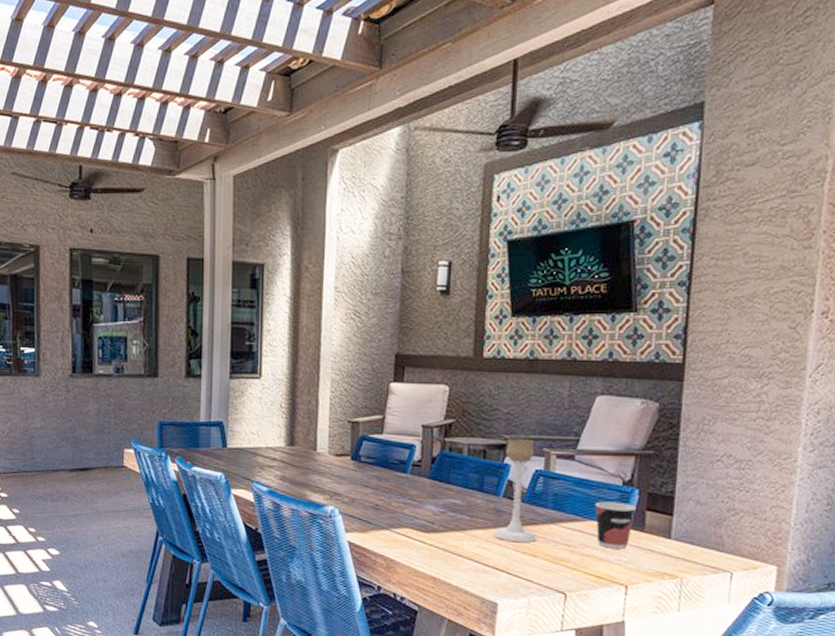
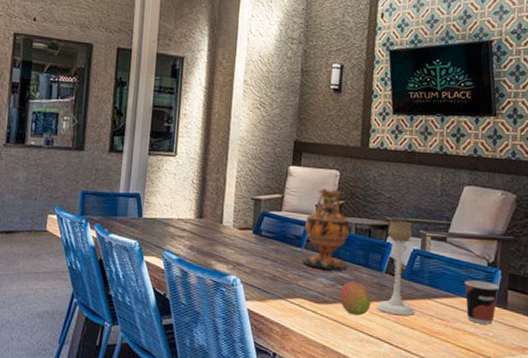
vase: none [407,405,463,496] -> present [302,188,351,270]
fruit: none [449,507,487,544] -> present [338,281,371,316]

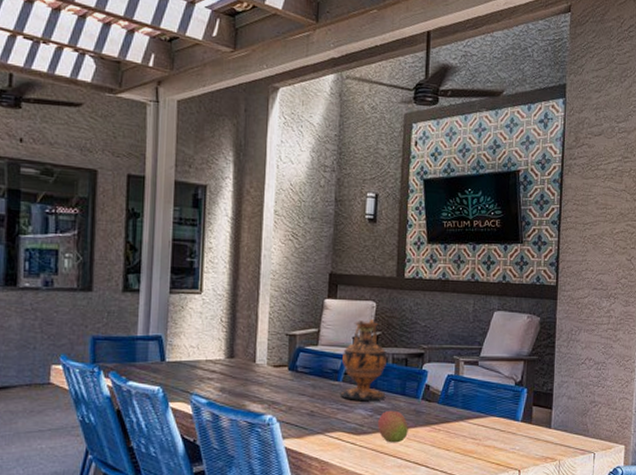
candle holder: present [377,220,416,316] -> none [414,348,450,439]
cup: present [464,279,499,325] -> none [494,399,525,439]

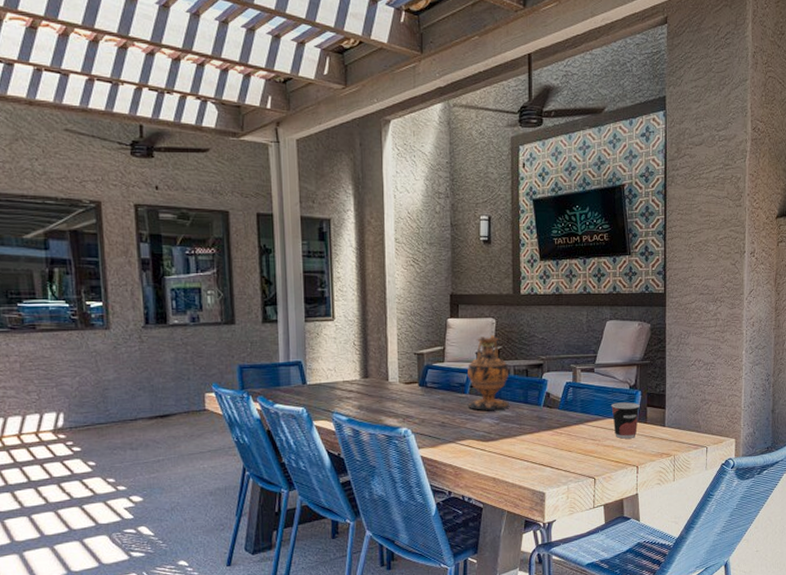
fruit: present [377,410,408,443] -> none [503,417,532,448]
cup: none [494,399,525,439] -> present [611,402,640,439]

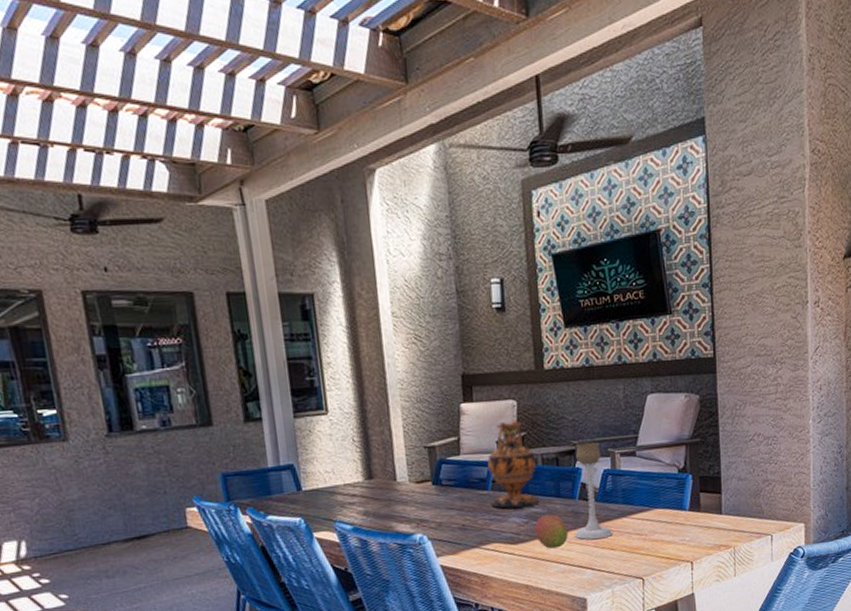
fruit: none [503,417,532,448] -> present [534,514,568,549]
candle holder: none [538,358,572,442] -> present [575,441,614,540]
cup: present [611,402,640,439] -> none [658,488,692,532]

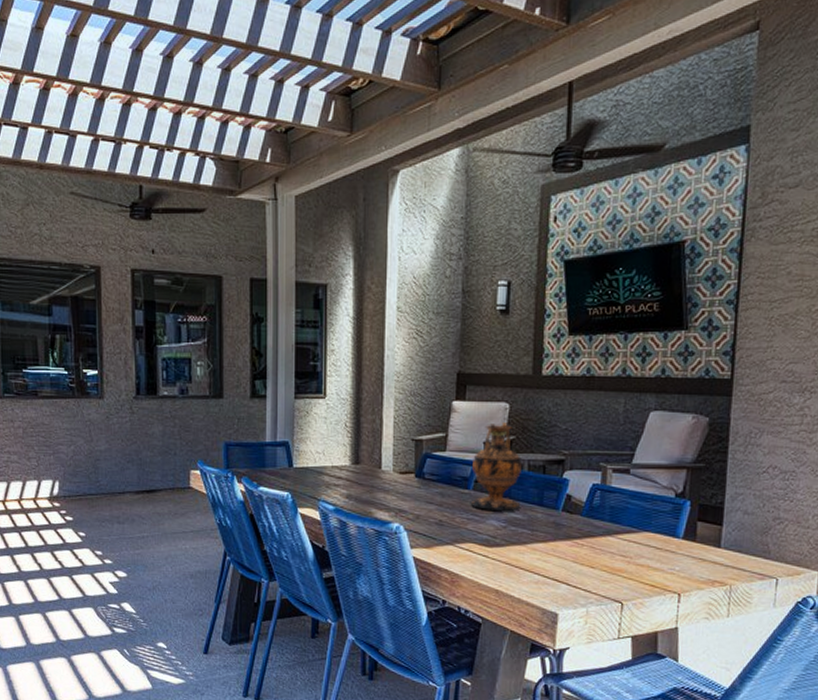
fruit: present [534,514,568,549] -> none [511,521,547,557]
candle holder: present [575,441,614,540] -> none [554,453,595,555]

